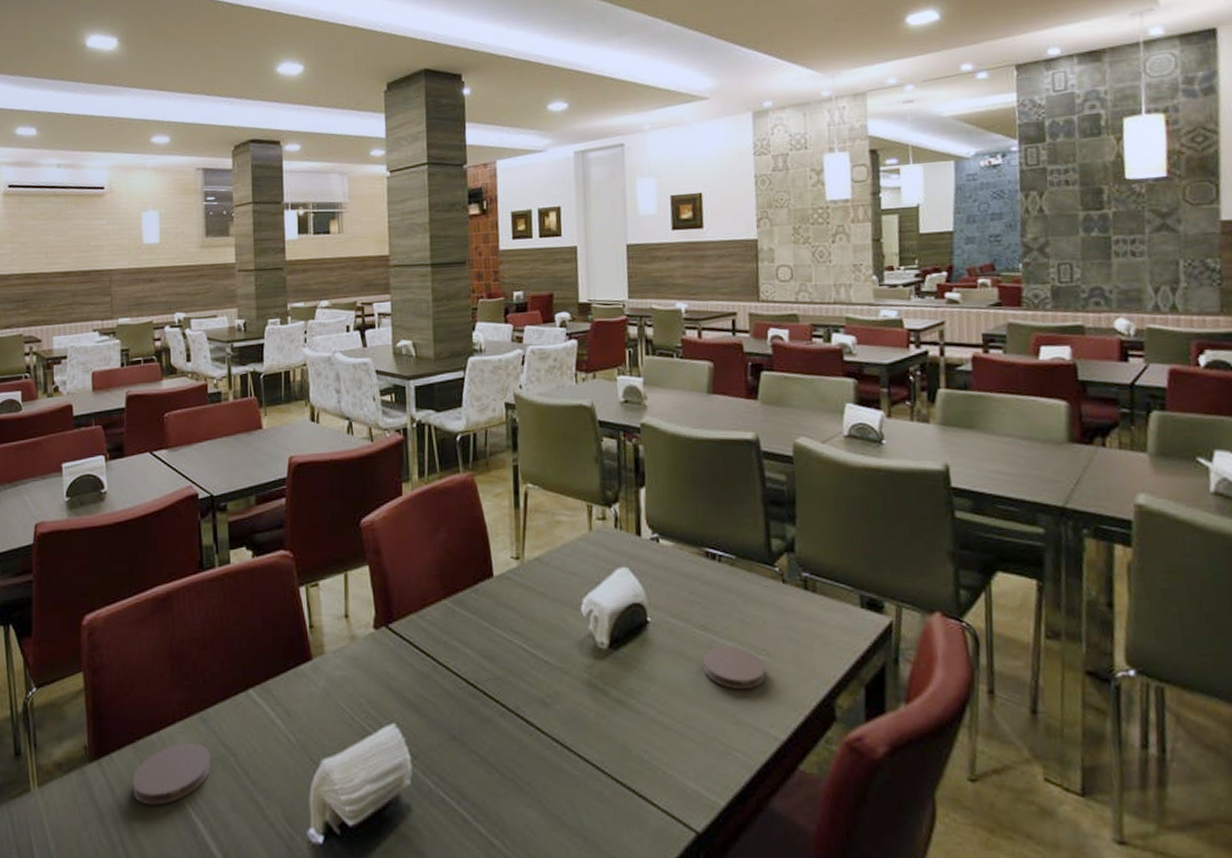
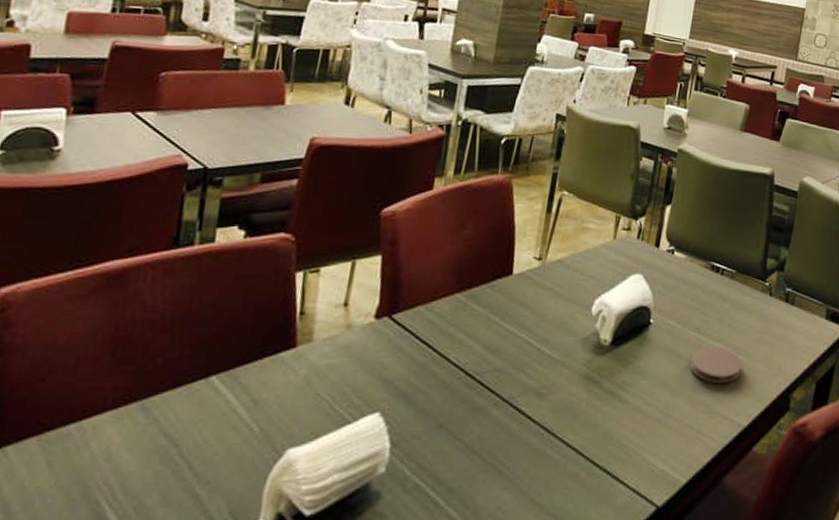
coaster: present [132,742,211,805] -> none [27,433,146,504]

